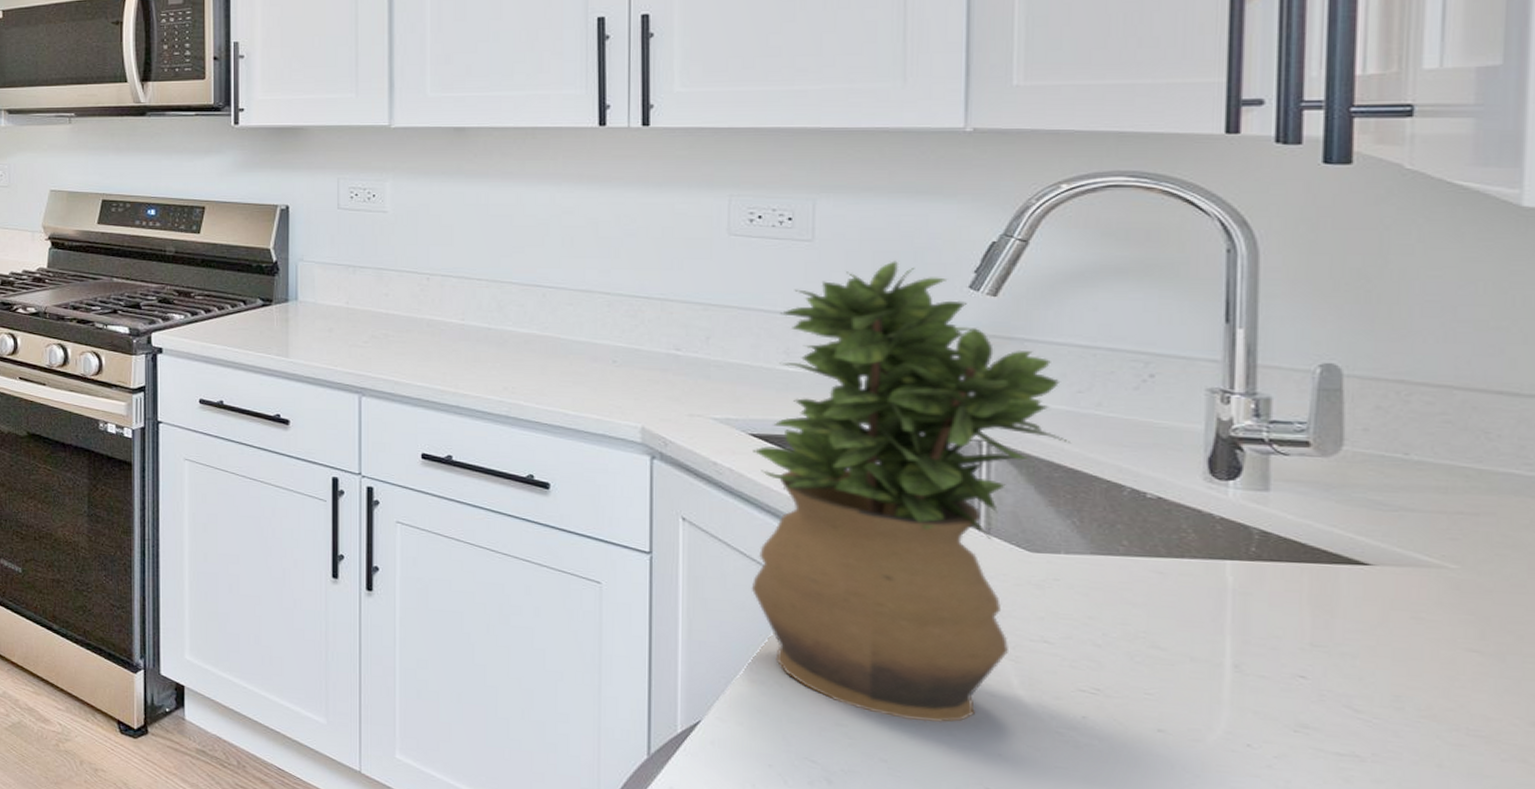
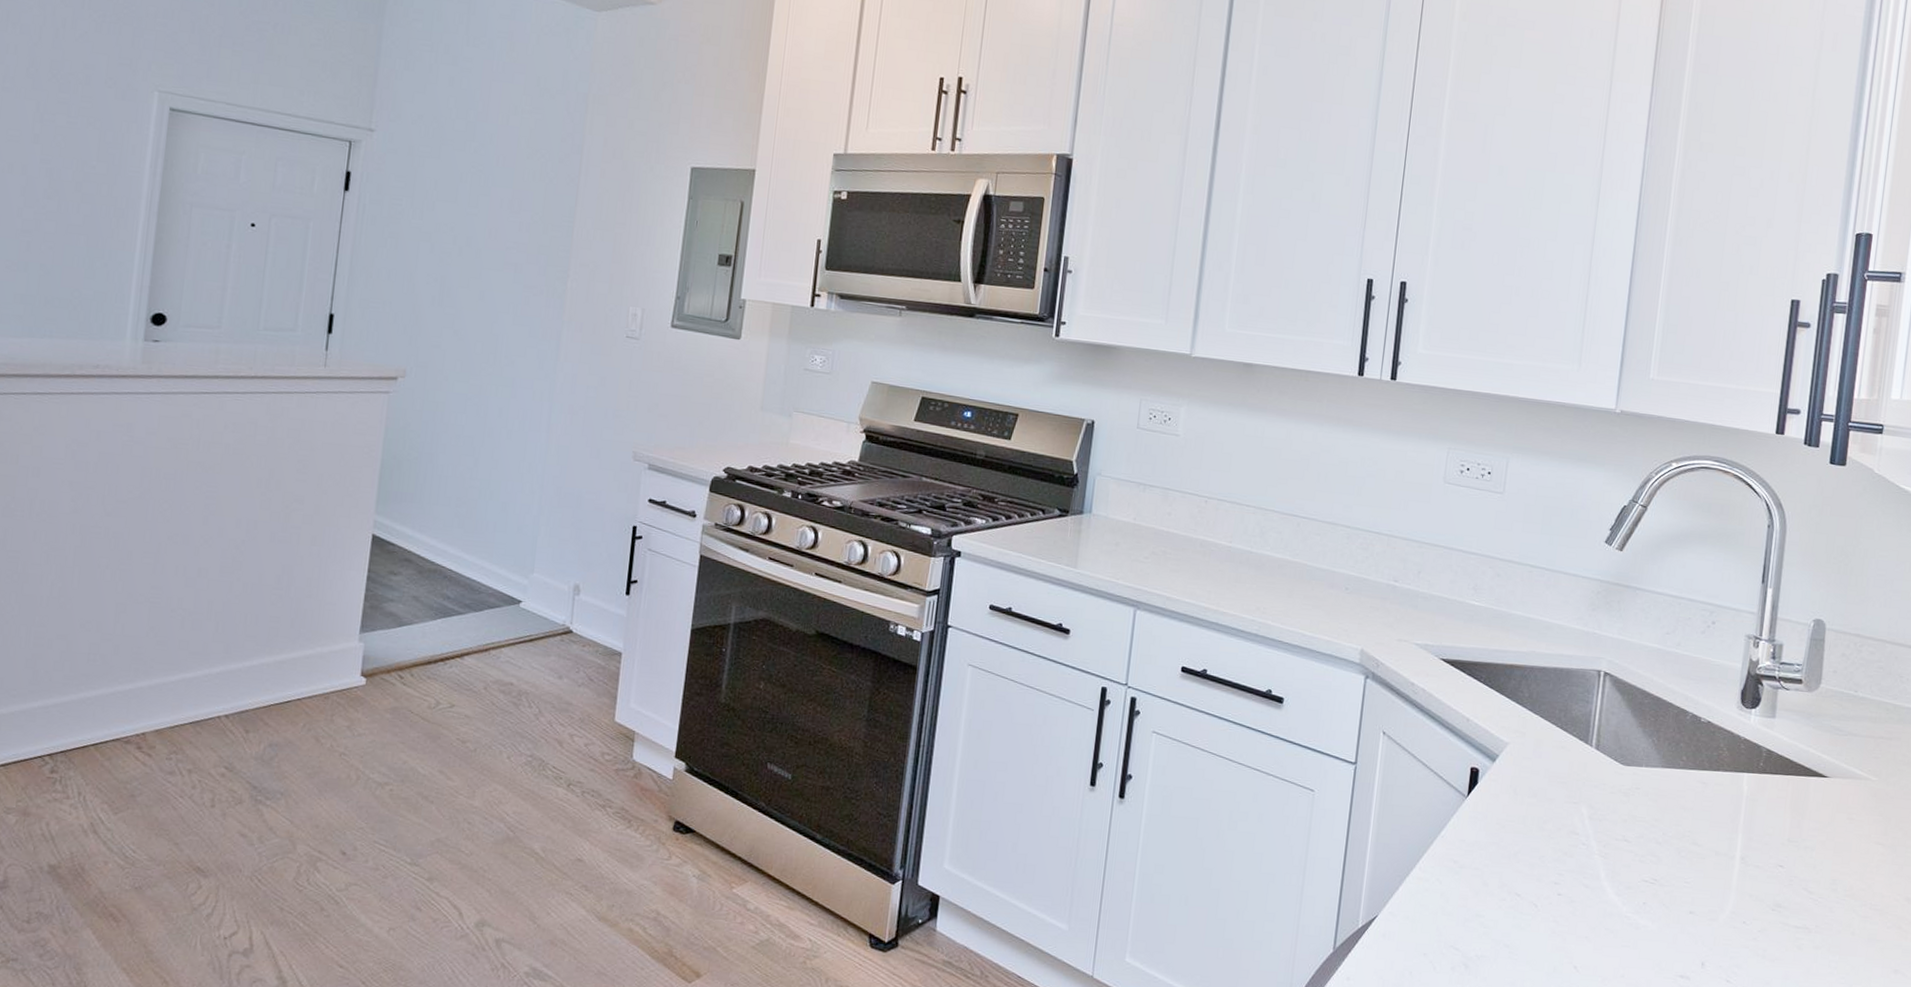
potted plant: present [751,261,1072,723] -> none [1427,515,1659,912]

